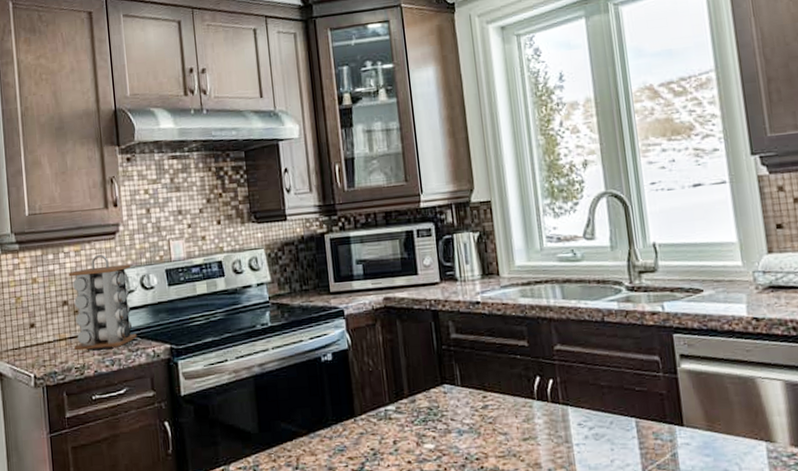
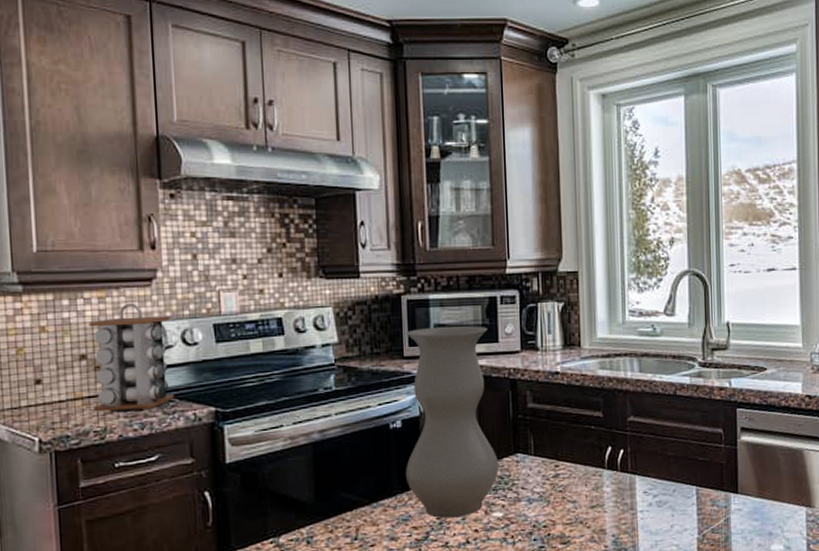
vase: none [330,259,428,449] -> present [405,326,500,518]

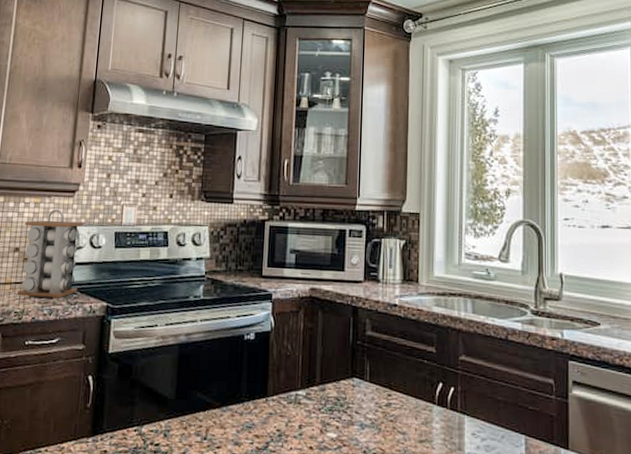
vase: present [405,326,500,518] -> none [253,252,337,432]

